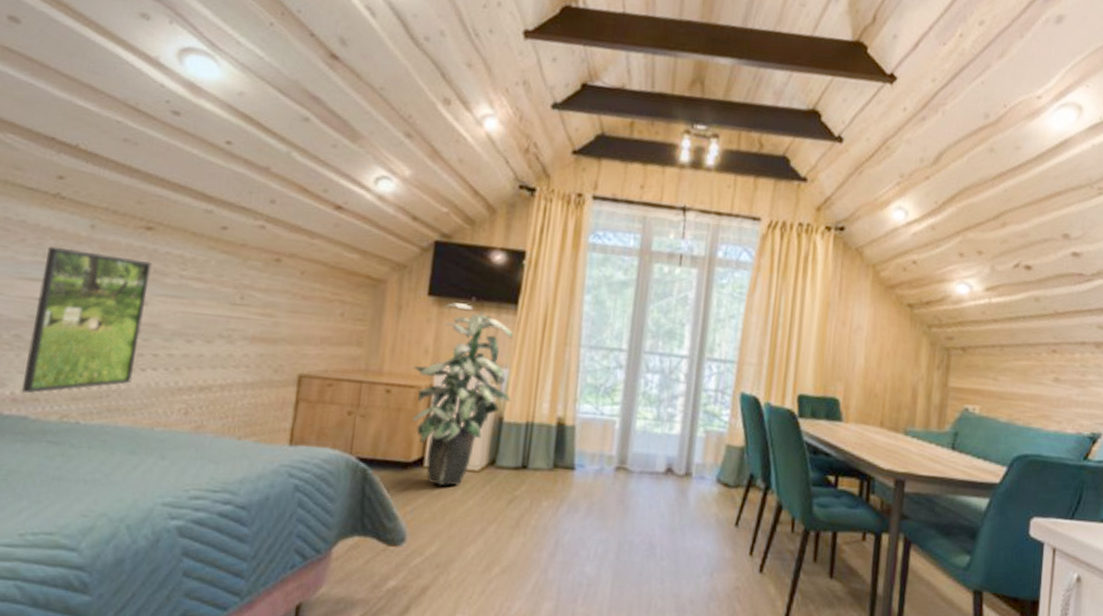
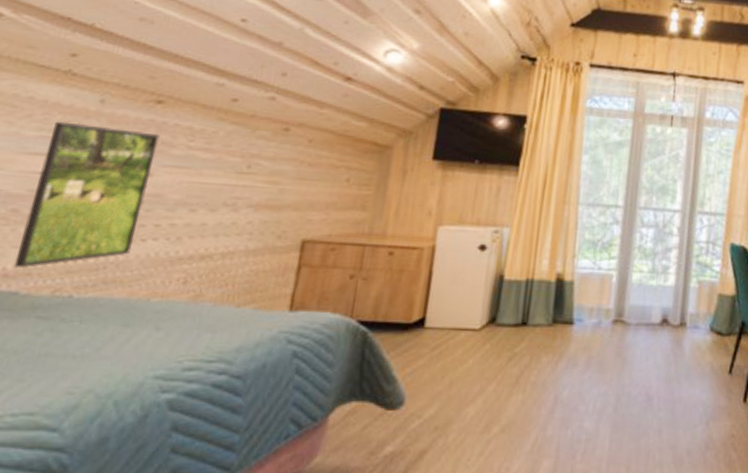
indoor plant: present [412,302,513,487] -> none [414,166,514,347]

